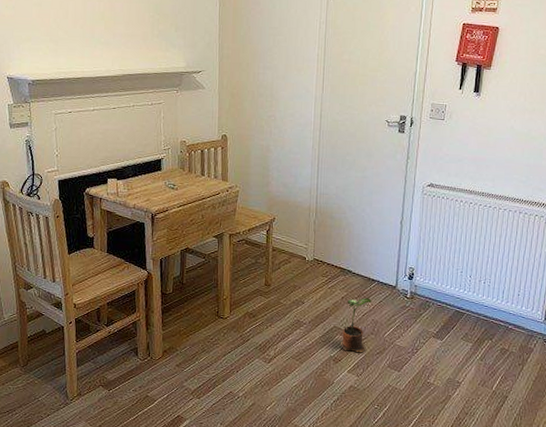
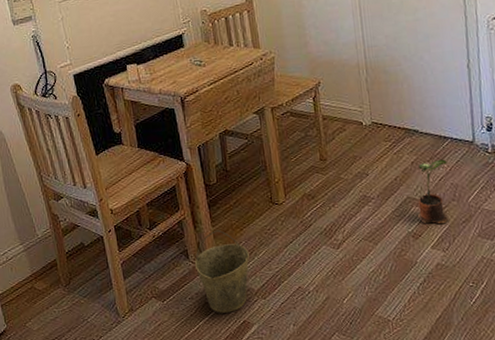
bucket: none [143,333,191,407] -> present [195,229,249,313]

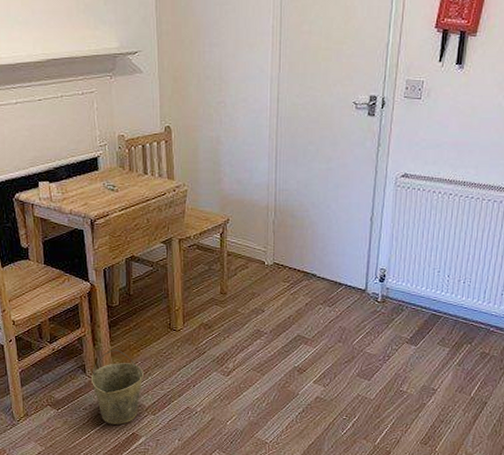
potted plant: present [417,159,449,225] -> none [304,303,339,362]

